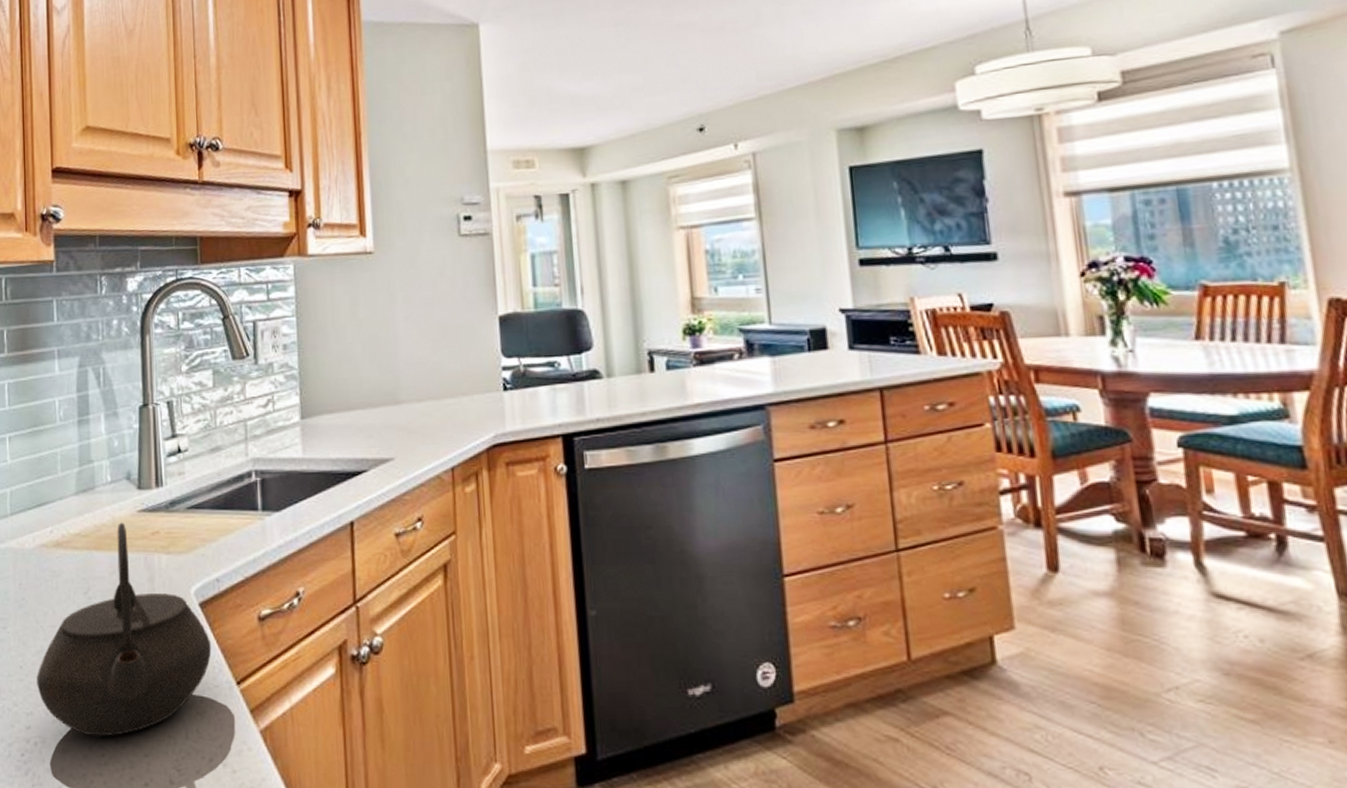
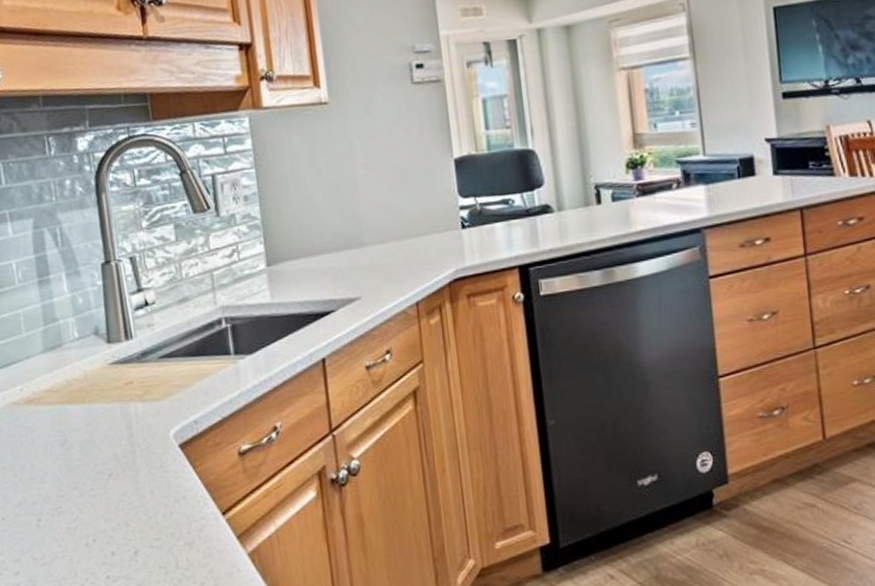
kettle: present [37,522,212,737] -> none [20,375,195,575]

